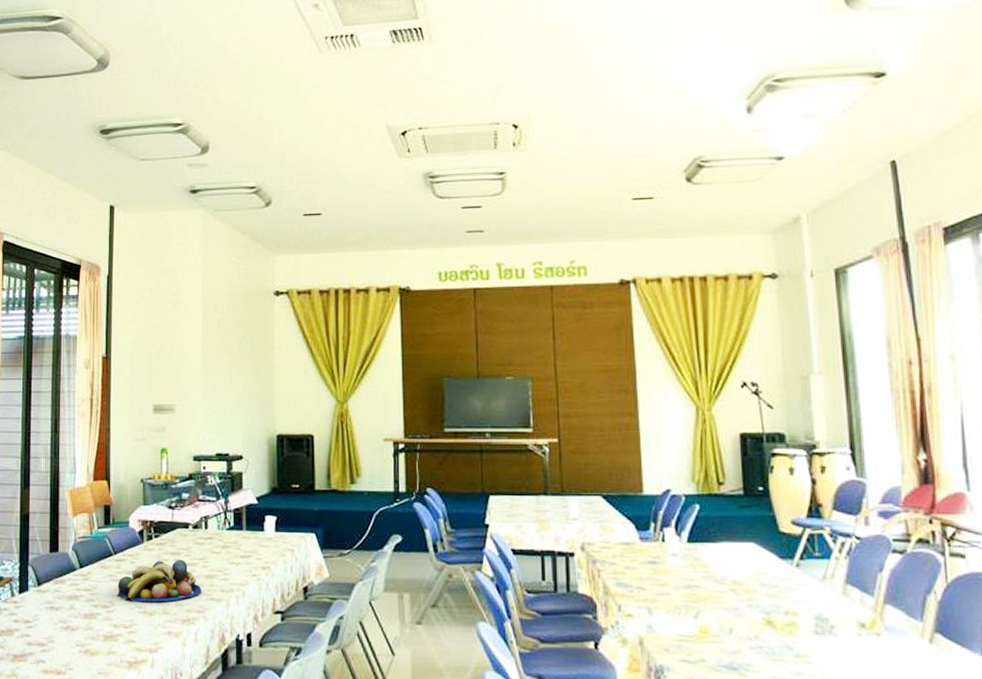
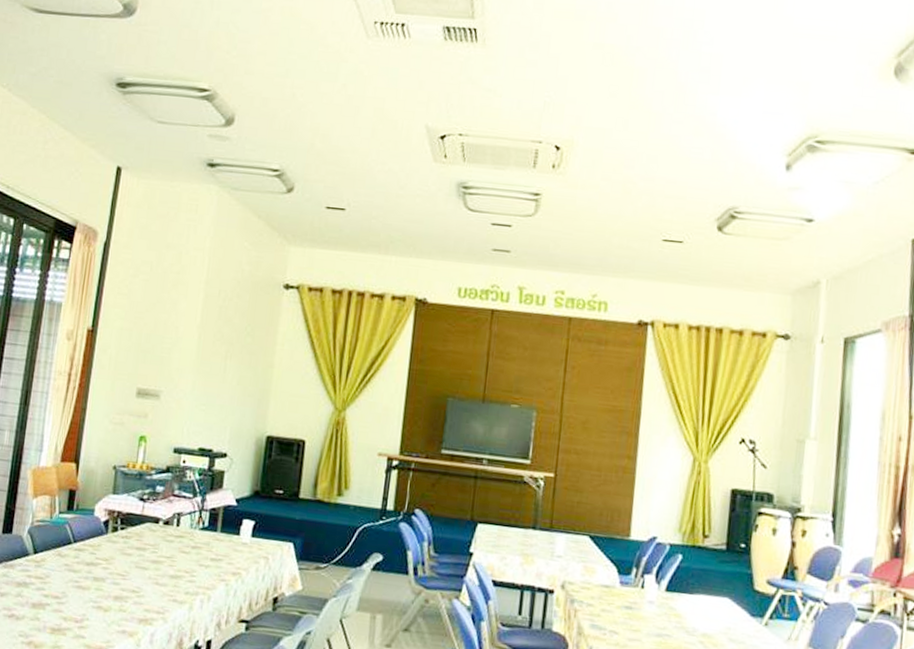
fruit bowl: present [117,559,202,603] -> none [71,554,165,599]

